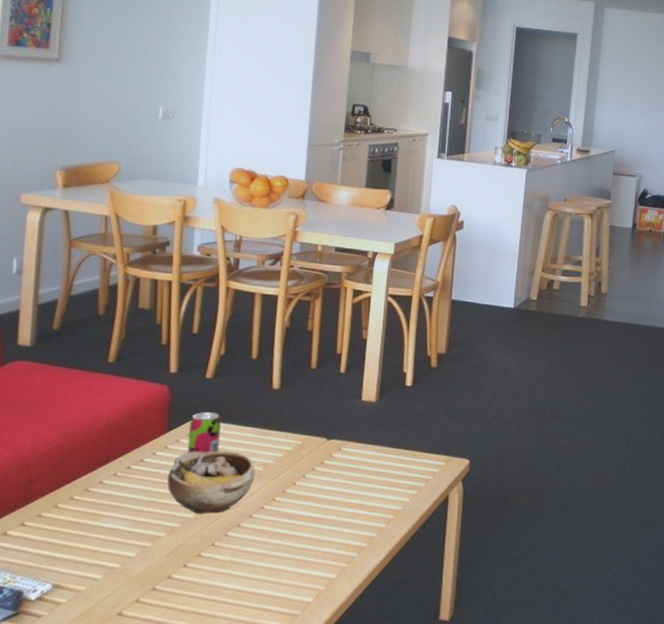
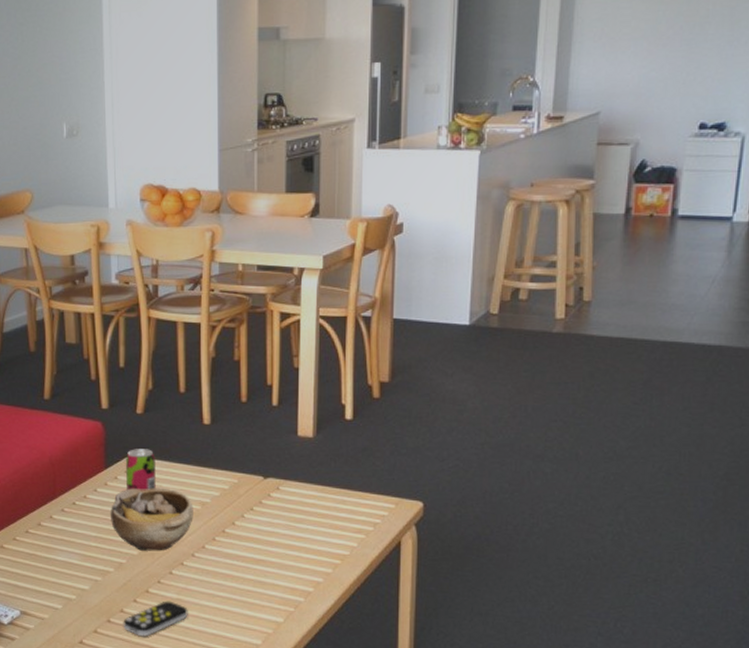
remote control: none [169,564,241,603] -> present [123,601,188,637]

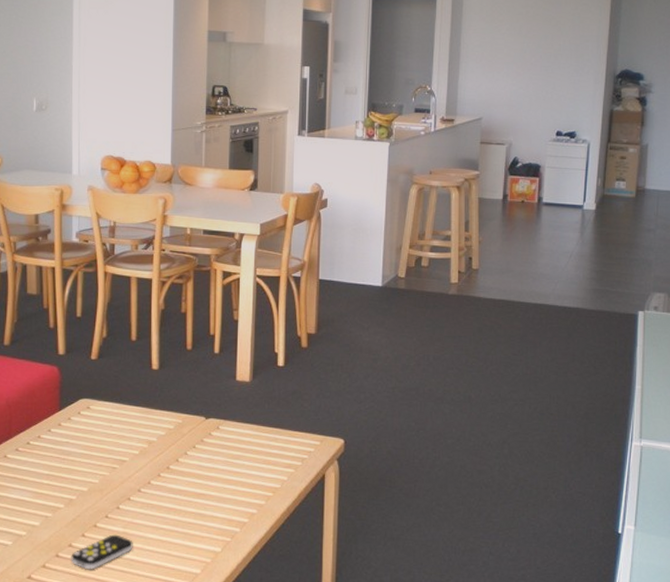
bowl: present [111,488,193,551] -> none [63,428,141,487]
beverage can: present [126,449,156,491] -> none [79,392,107,431]

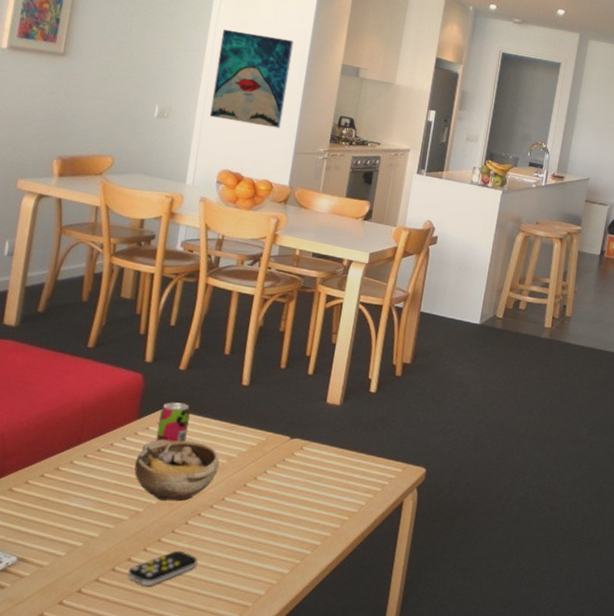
bowl: none [63,428,141,487] -> present [134,439,220,502]
beverage can: none [79,392,107,431] -> present [156,402,191,443]
wall art: none [85,11,157,107] -> present [209,29,293,129]

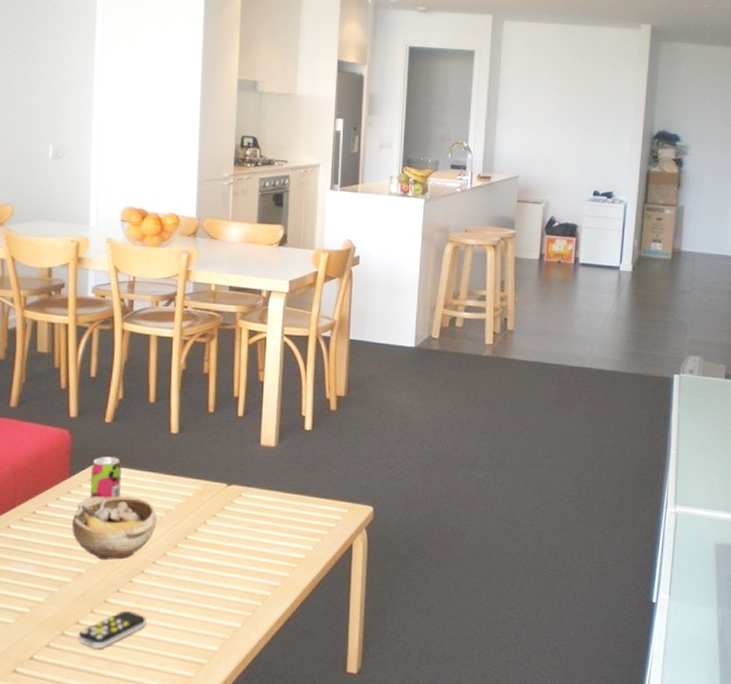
wall art: present [209,29,293,129] -> none [105,55,184,156]

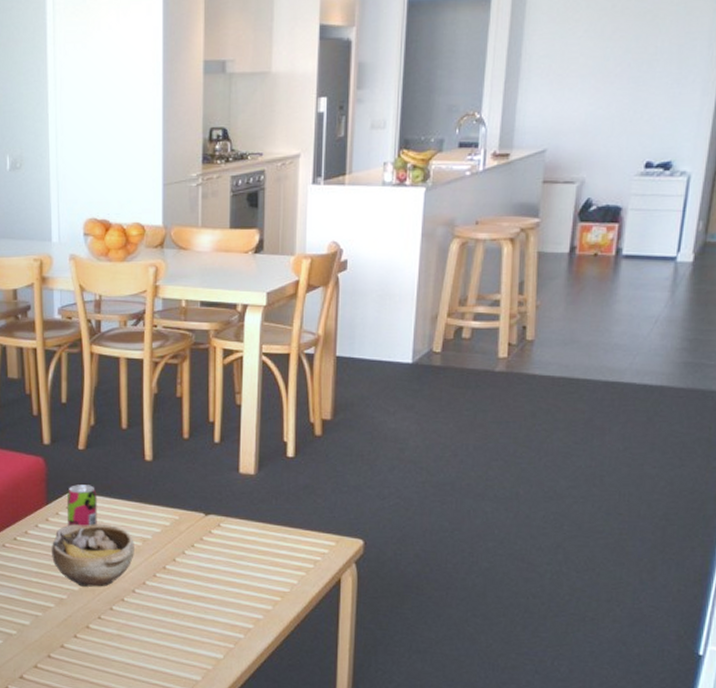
remote control: present [78,610,146,649] -> none [63,636,128,672]

